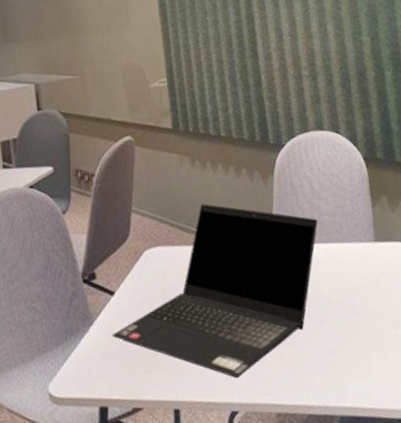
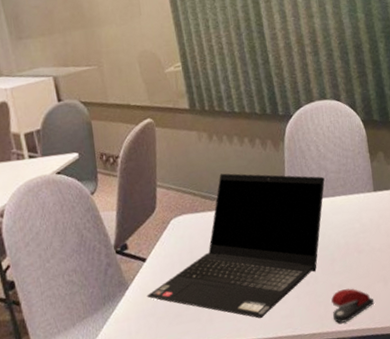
stapler: none [320,355,370,397] -> present [331,288,374,323]

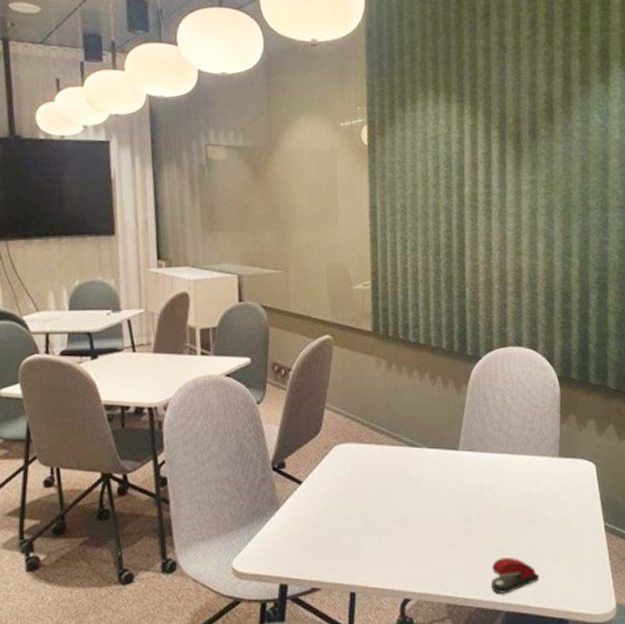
laptop computer: present [146,173,325,319] -> none [296,407,506,569]

